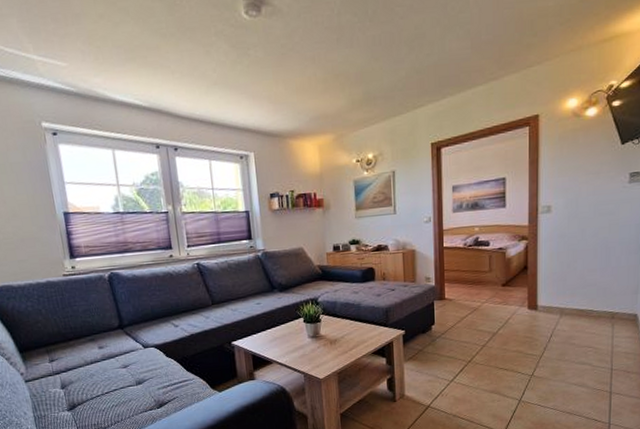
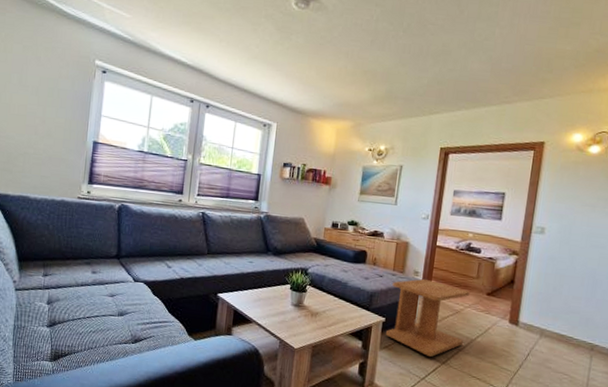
side table: none [406,283,486,359] -> present [386,278,471,357]

